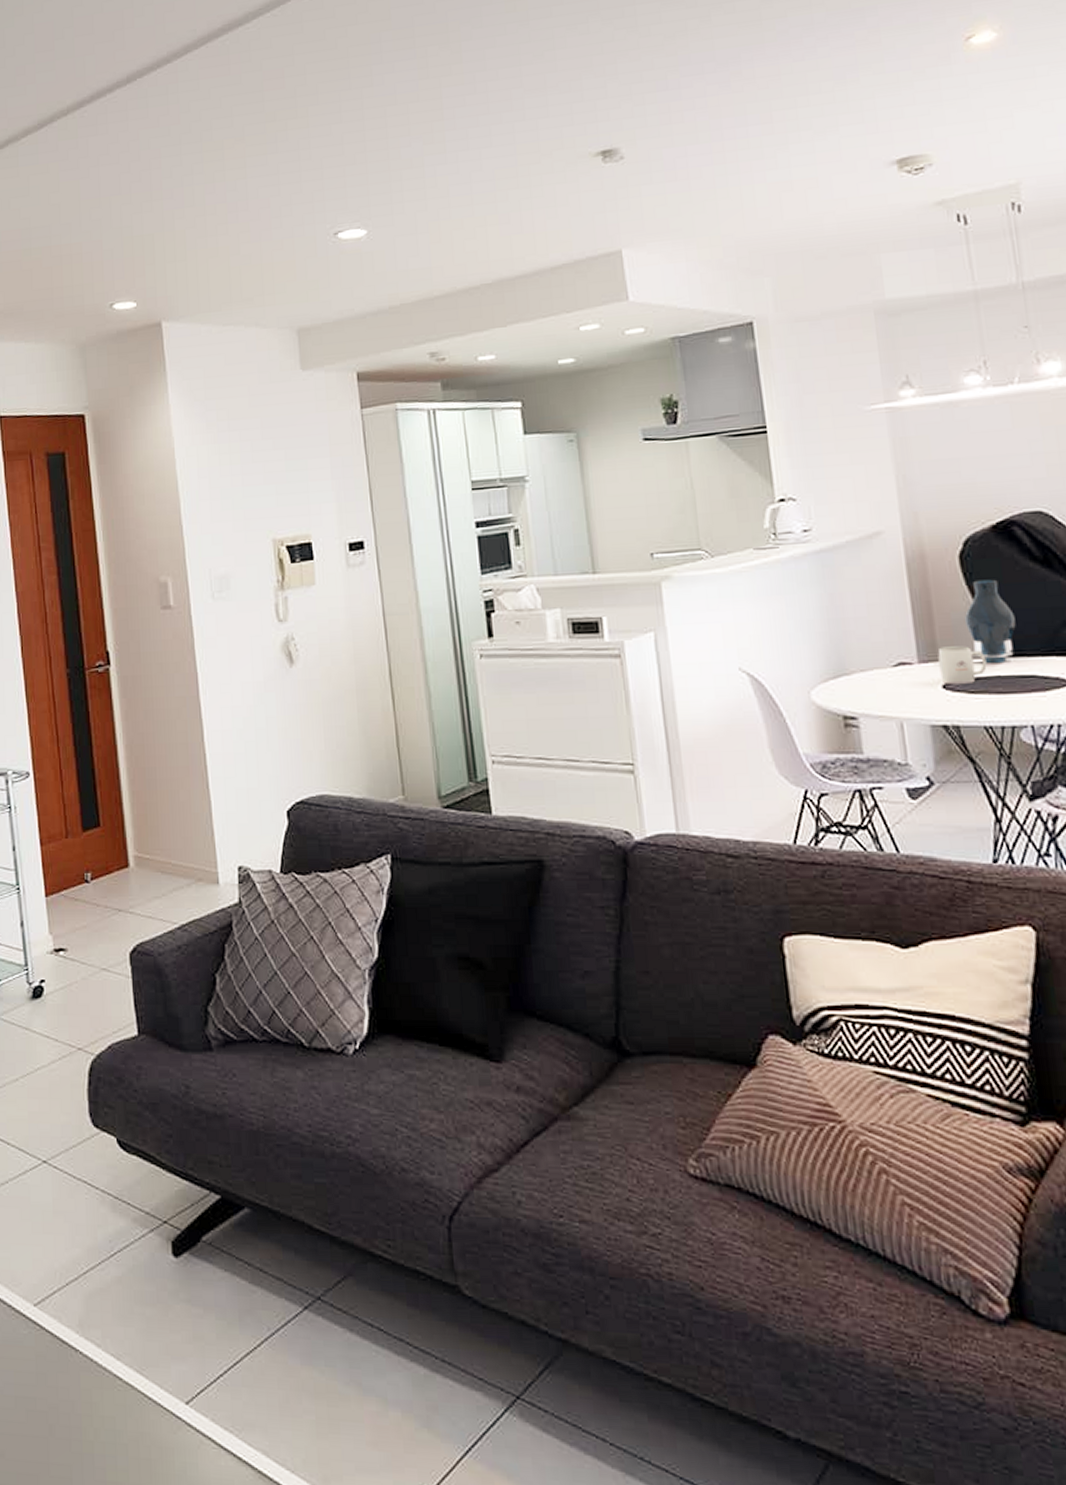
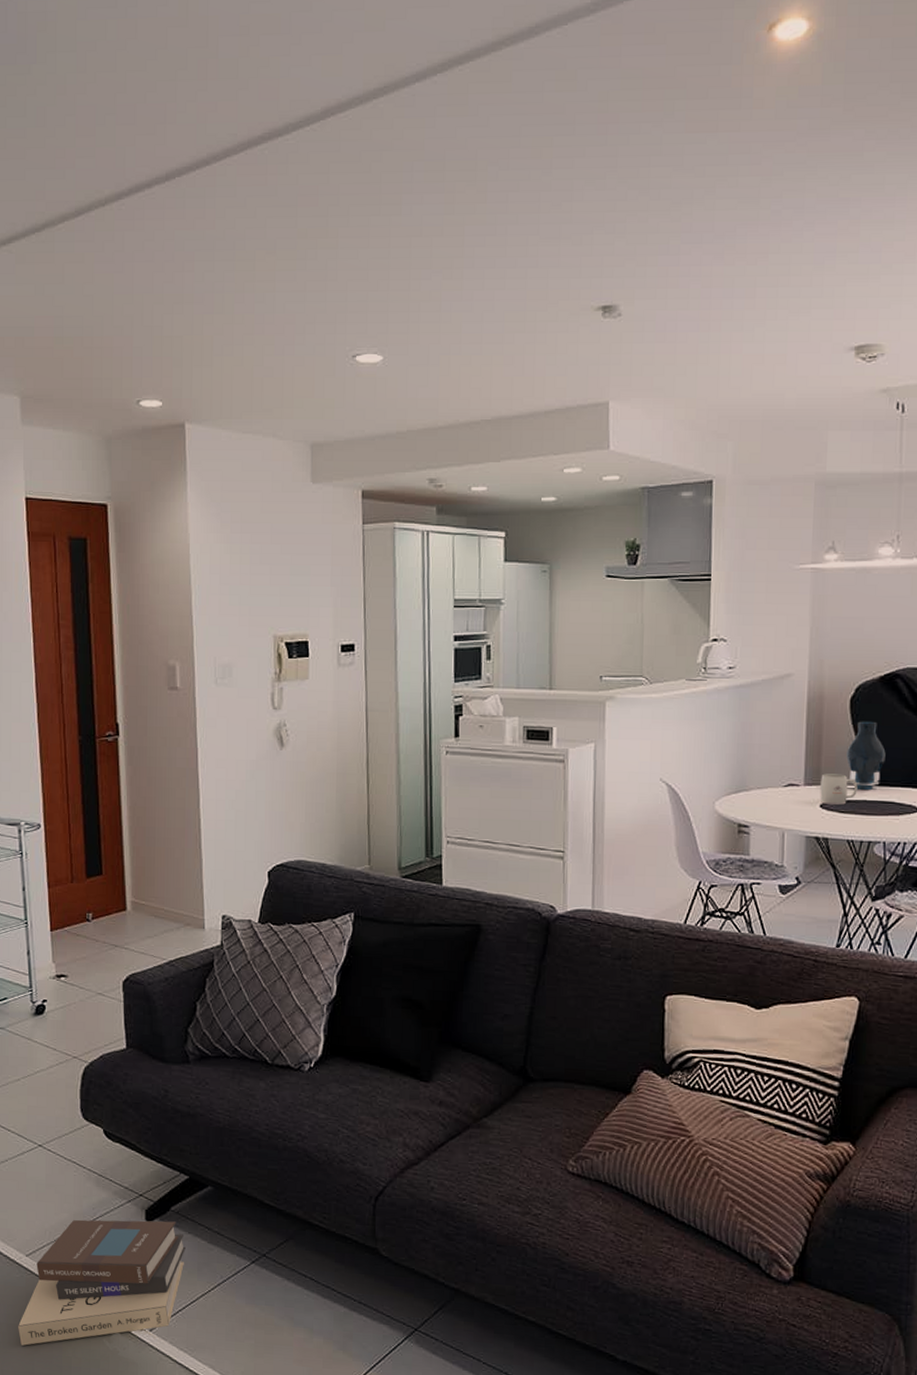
books: none [28,1255,223,1426] -> present [18,1219,186,1346]

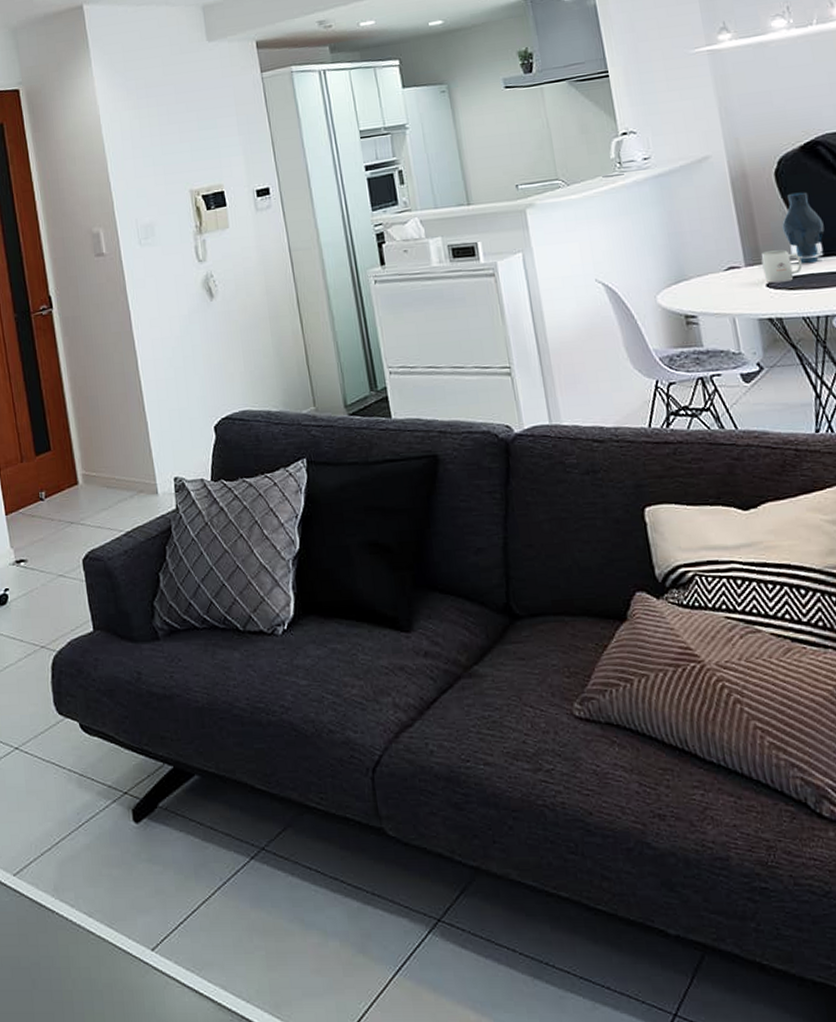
books: present [18,1219,186,1346] -> none [12,819,180,981]

